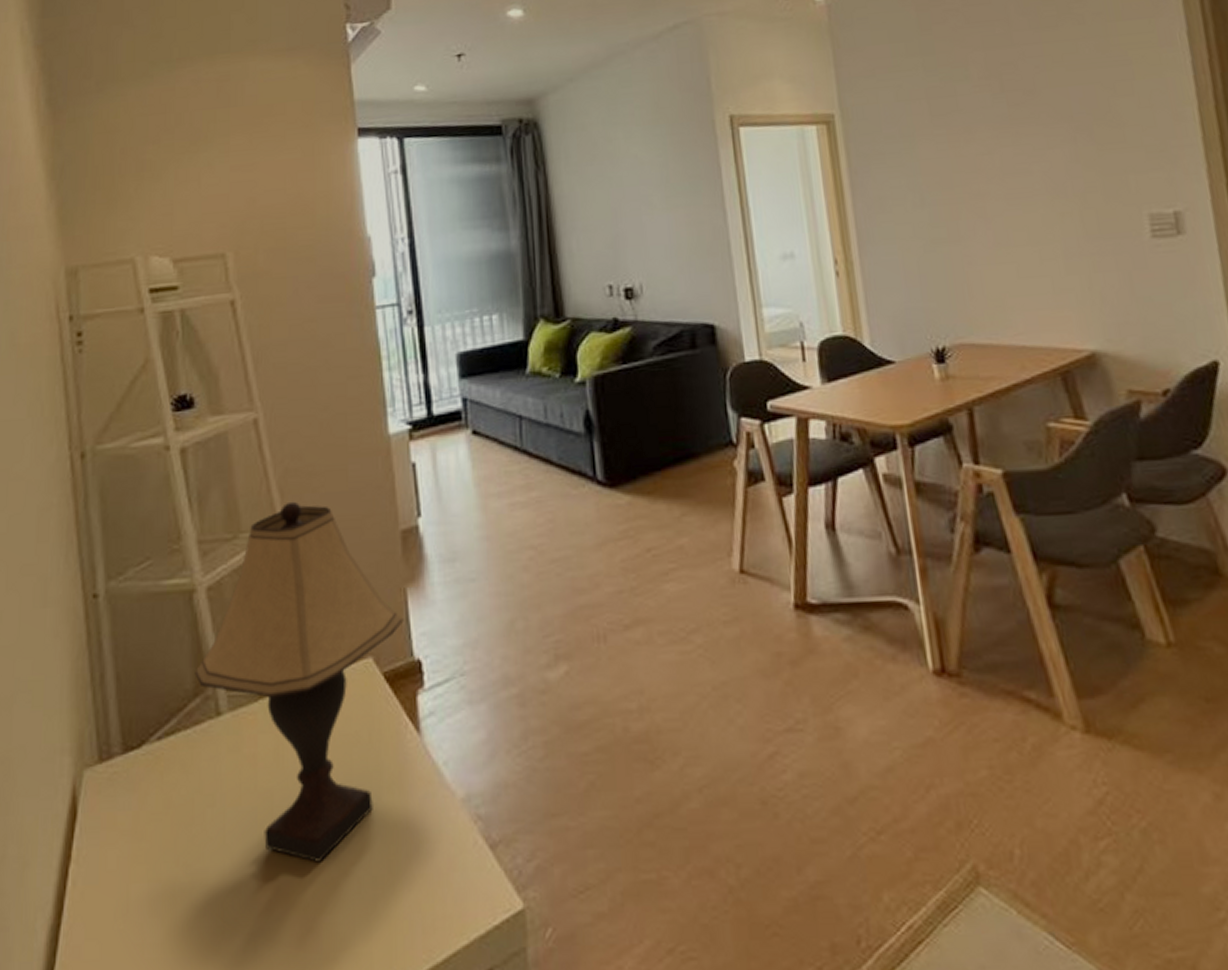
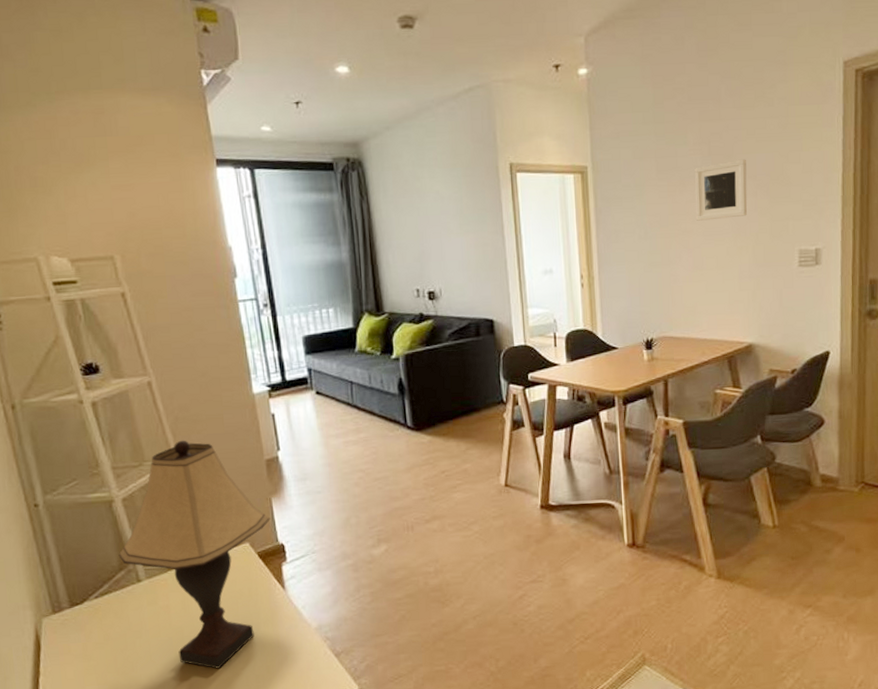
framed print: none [983,94,1065,180] -> present [695,159,748,221]

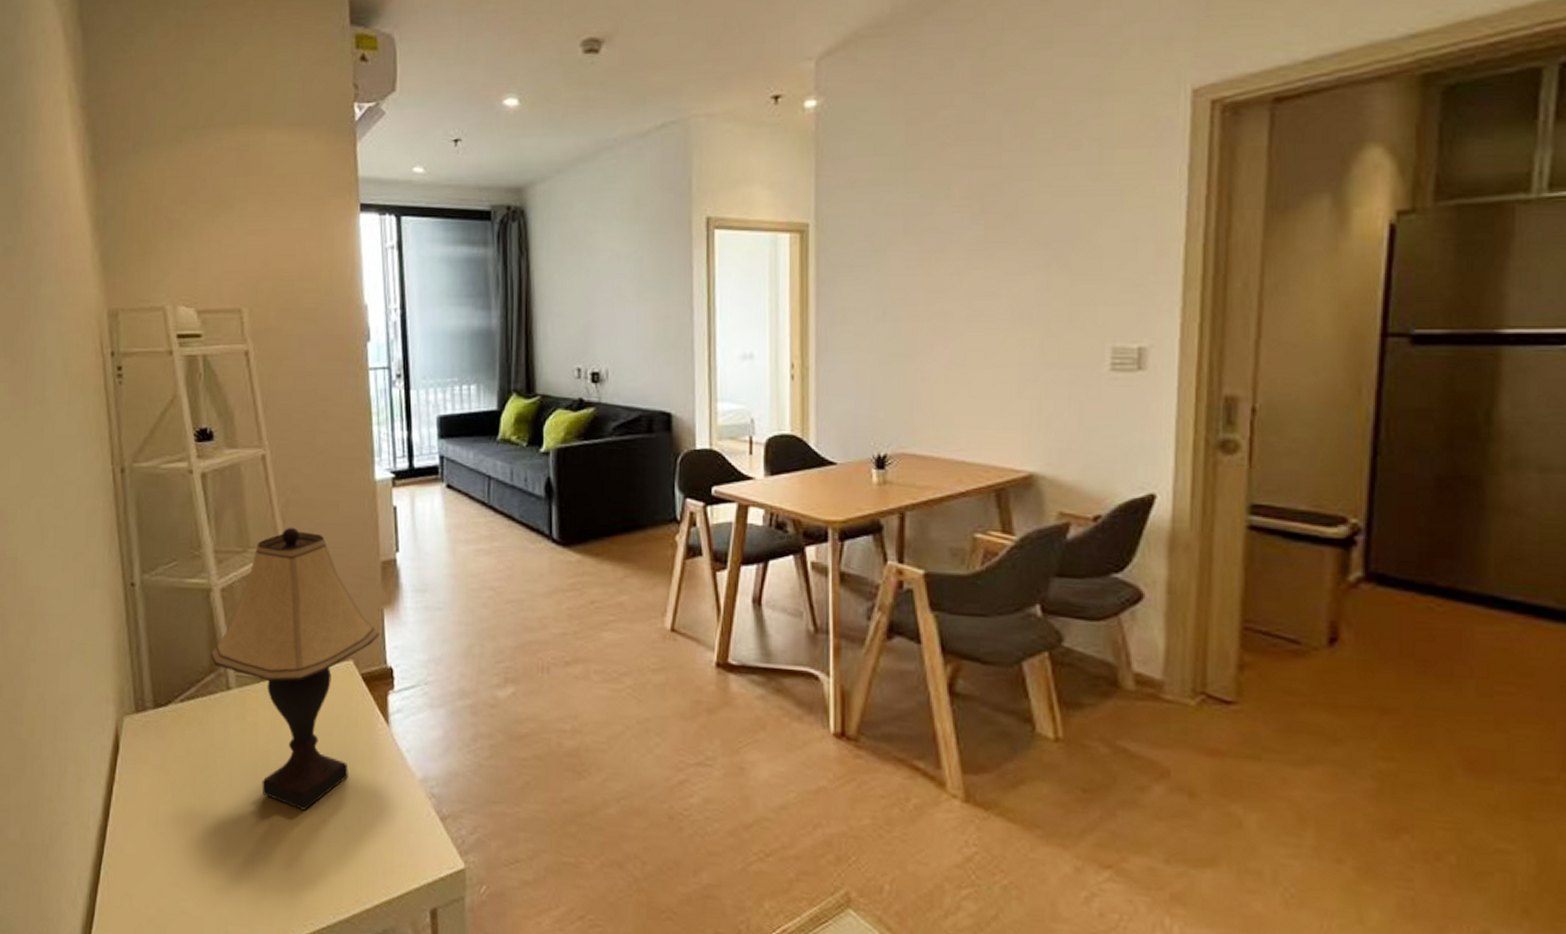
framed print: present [695,159,748,221] -> none [959,220,1036,300]

